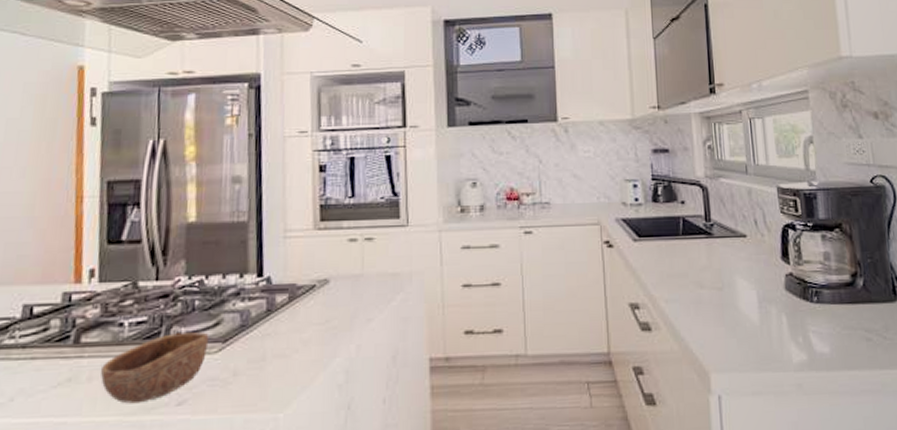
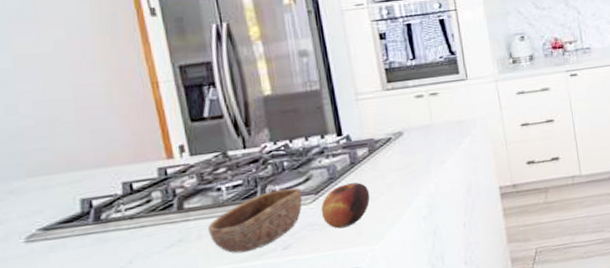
apple: none [225,334,283,388] -> present [320,182,370,229]

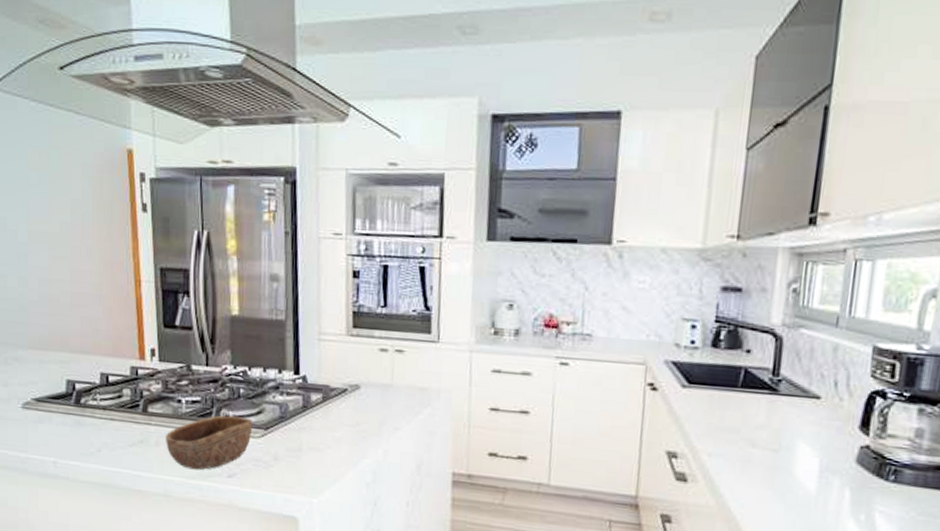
apple: present [320,182,370,229] -> none [267,427,317,472]

